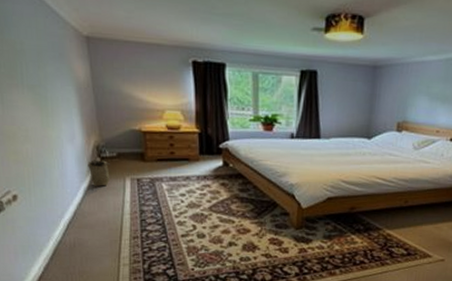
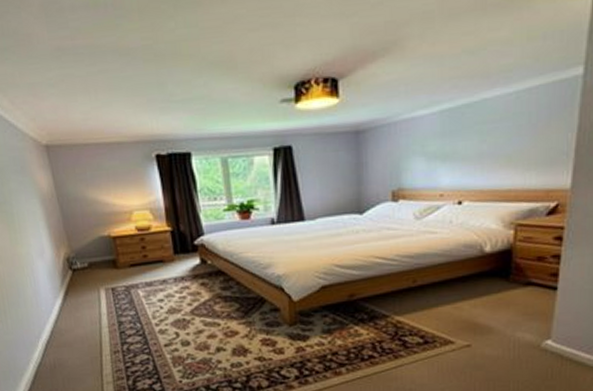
basket: present [88,160,111,187] -> none [60,272,84,301]

